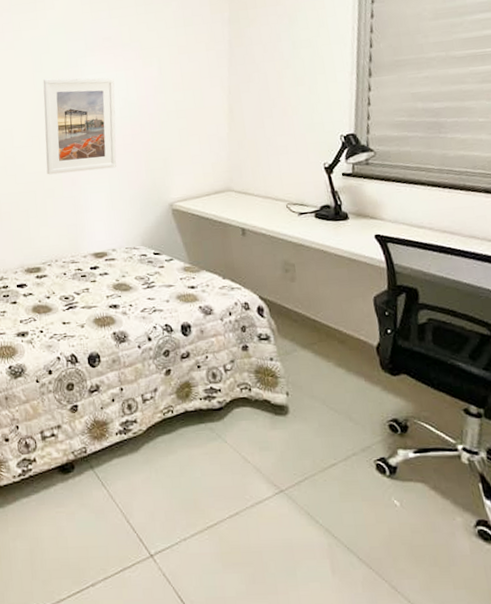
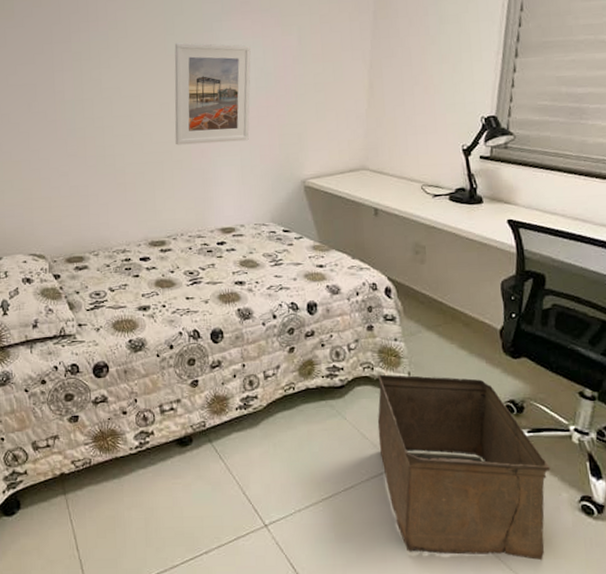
storage bin: none [256,395,444,592] -> present [377,374,550,561]

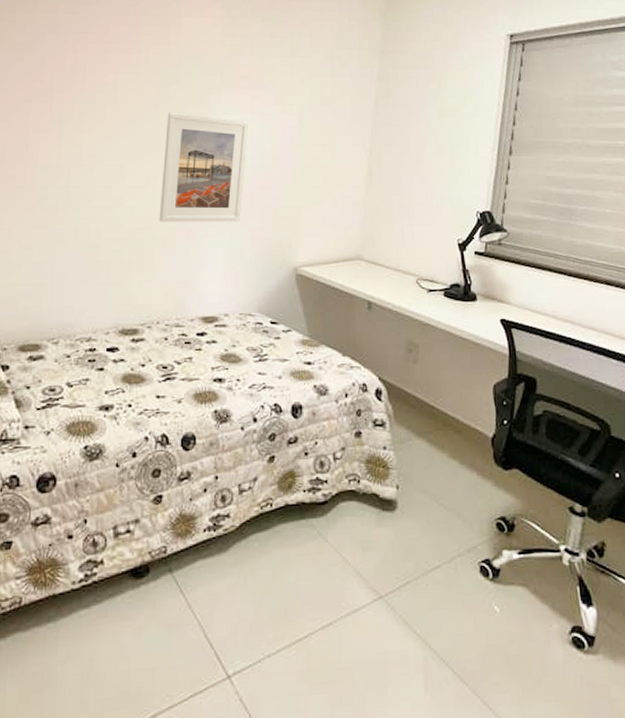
storage bin: present [377,374,550,561] -> none [361,487,541,706]

